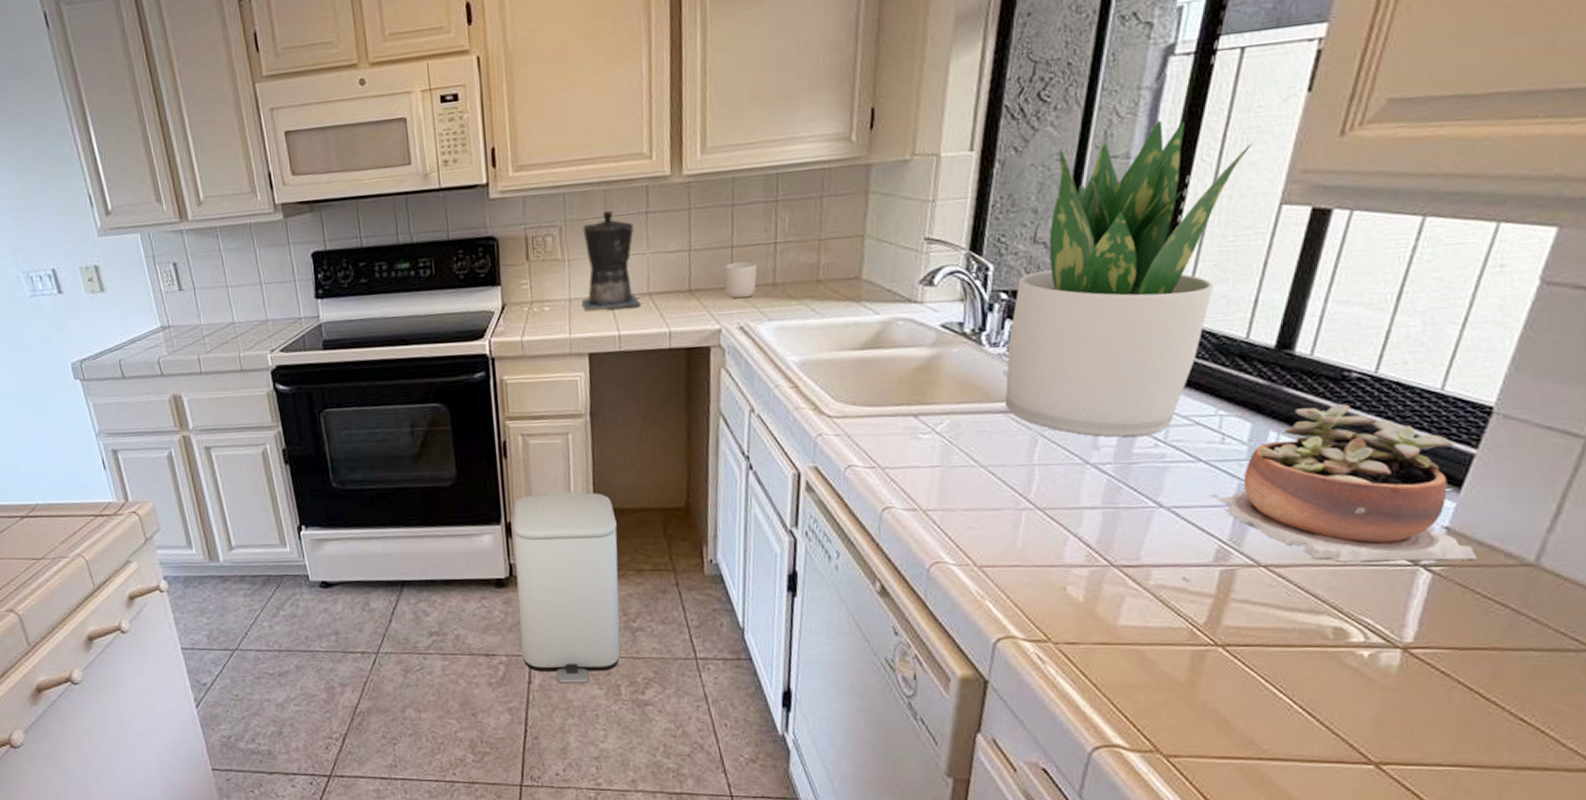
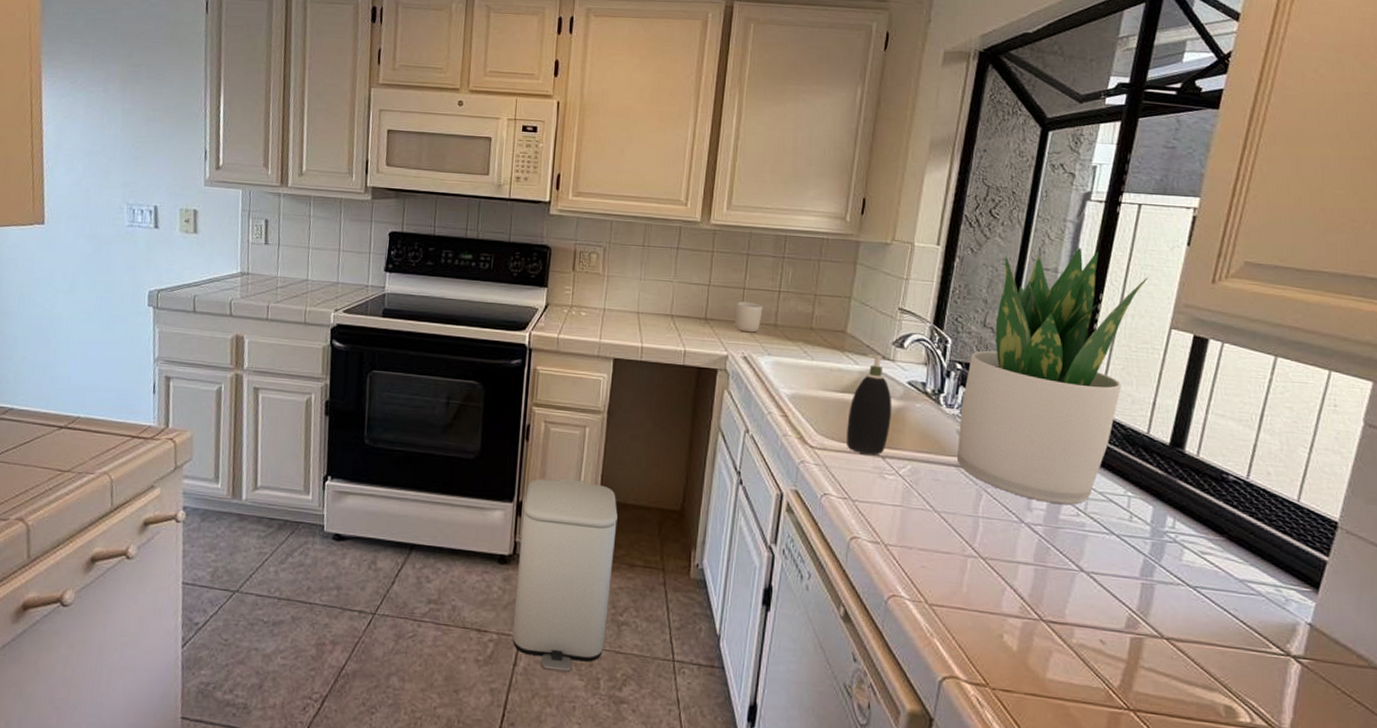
coffee maker: present [581,210,641,312] -> none [613,241,665,326]
soap dispenser: none [870,298,924,416] -> present [847,354,892,456]
succulent plant: present [1208,404,1477,562] -> none [1120,500,1336,657]

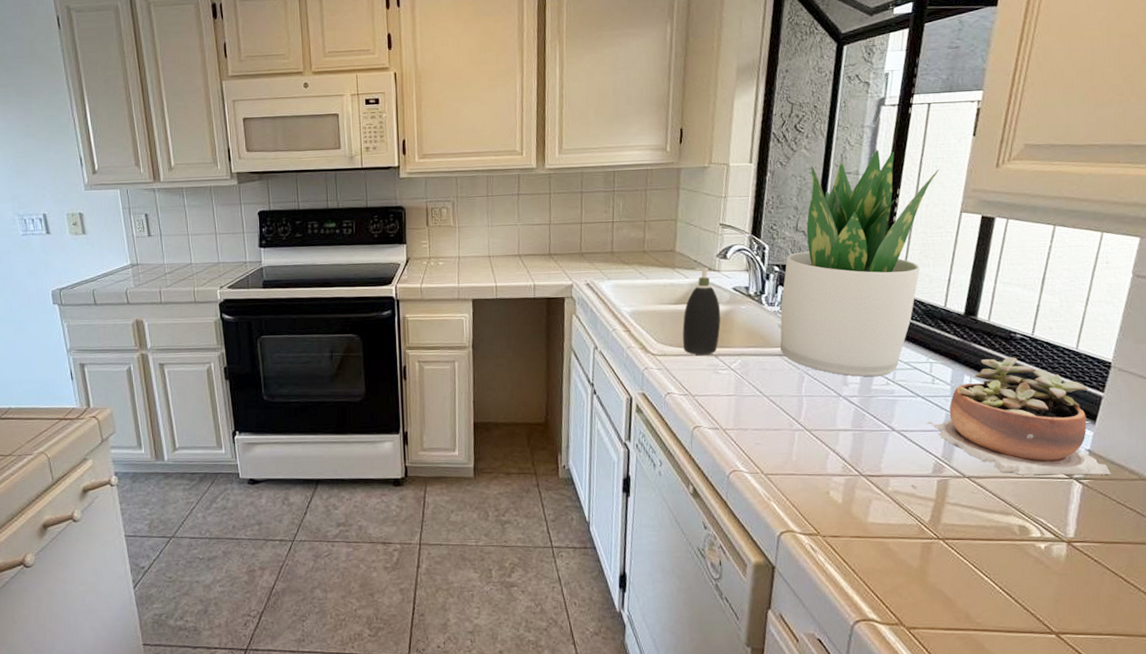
pedal bin: present [512,478,618,673] -> none [409,407,492,569]
mug: present [734,301,763,333] -> none [575,235,600,262]
succulent plant: none [1120,500,1336,657] -> present [926,357,1111,475]

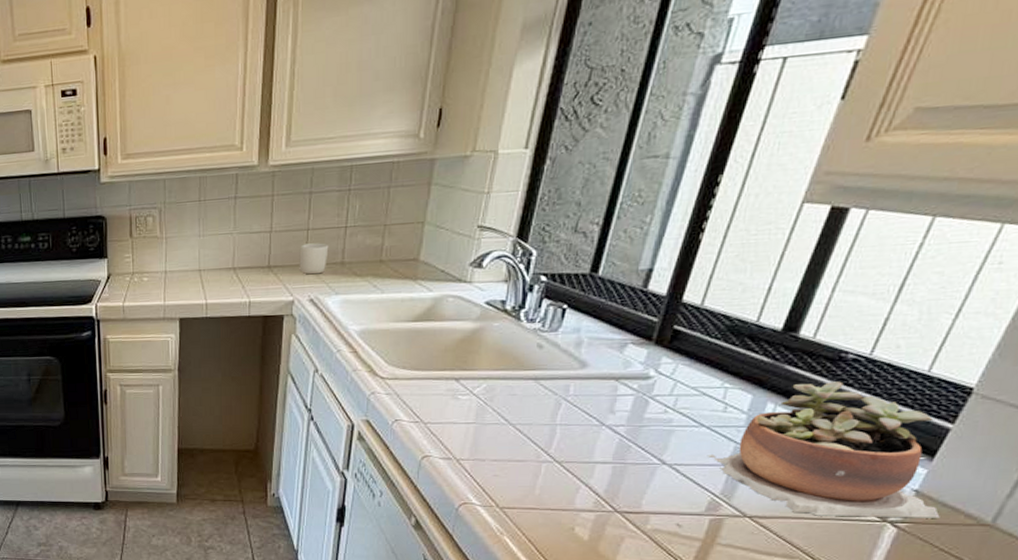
mug: none [575,235,600,262] -> present [299,243,329,275]
soap dispenser: present [682,267,721,356] -> none [419,278,468,379]
planter: present [779,150,939,377] -> none [535,125,783,404]

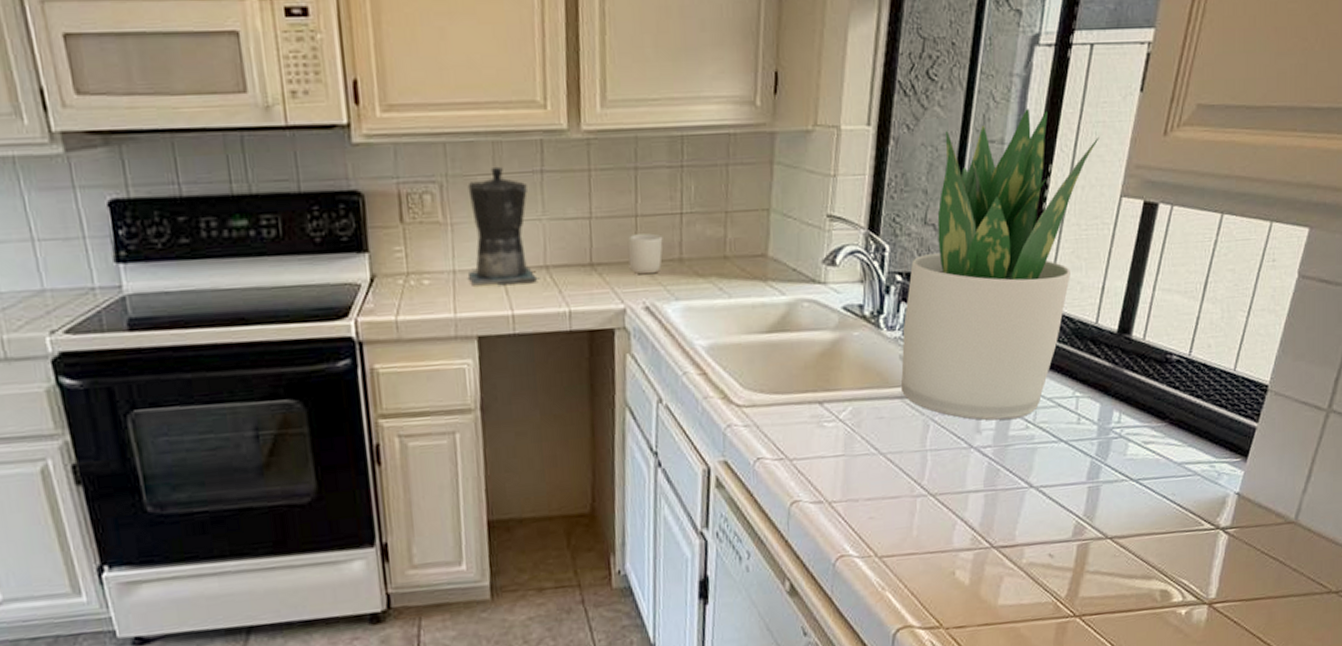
coffee maker: none [175,195,226,282] -> present [467,166,537,286]
planter: none [535,125,783,404] -> present [900,109,1099,421]
succulent plant: present [707,381,940,518] -> none [1068,384,1258,530]

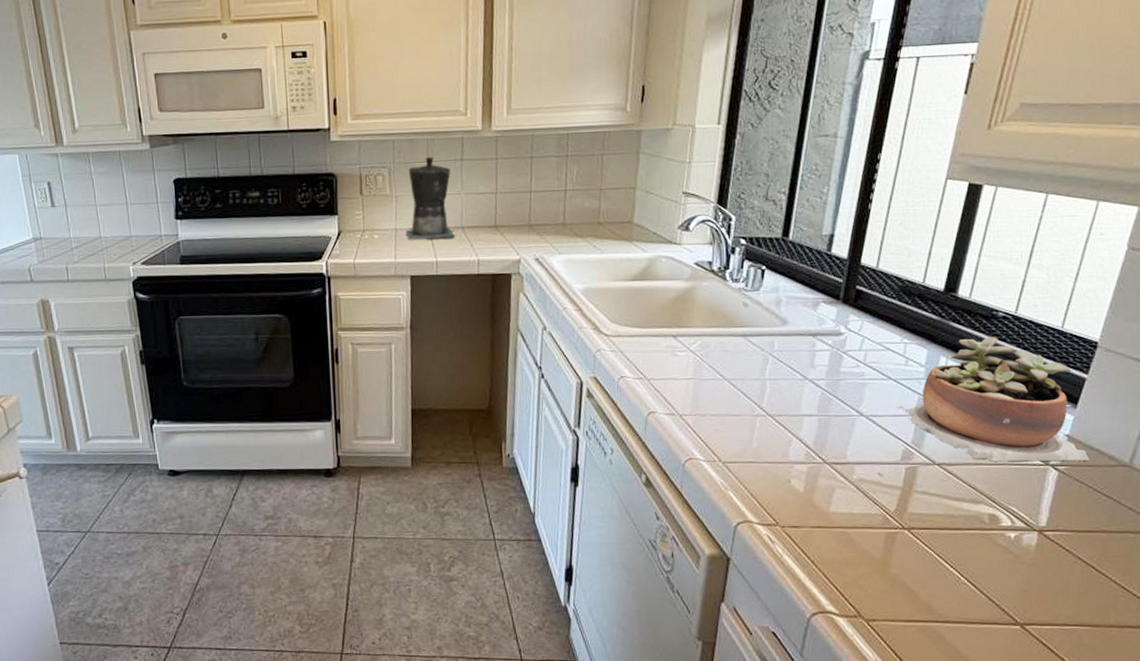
mug: present [627,233,663,275] -> none [523,204,551,235]
planter: present [900,109,1099,421] -> none [743,110,925,359]
succulent plant: none [1068,384,1258,530] -> present [896,337,1090,462]

